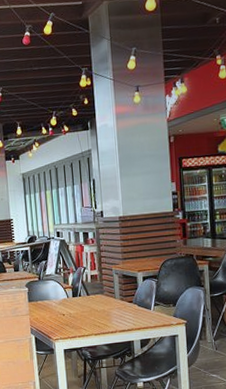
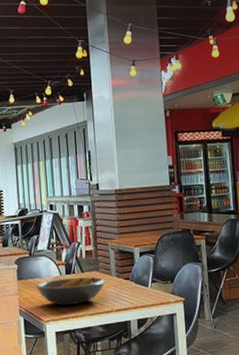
fruit bowl: none [45,300,110,325] -> present [36,277,105,305]

